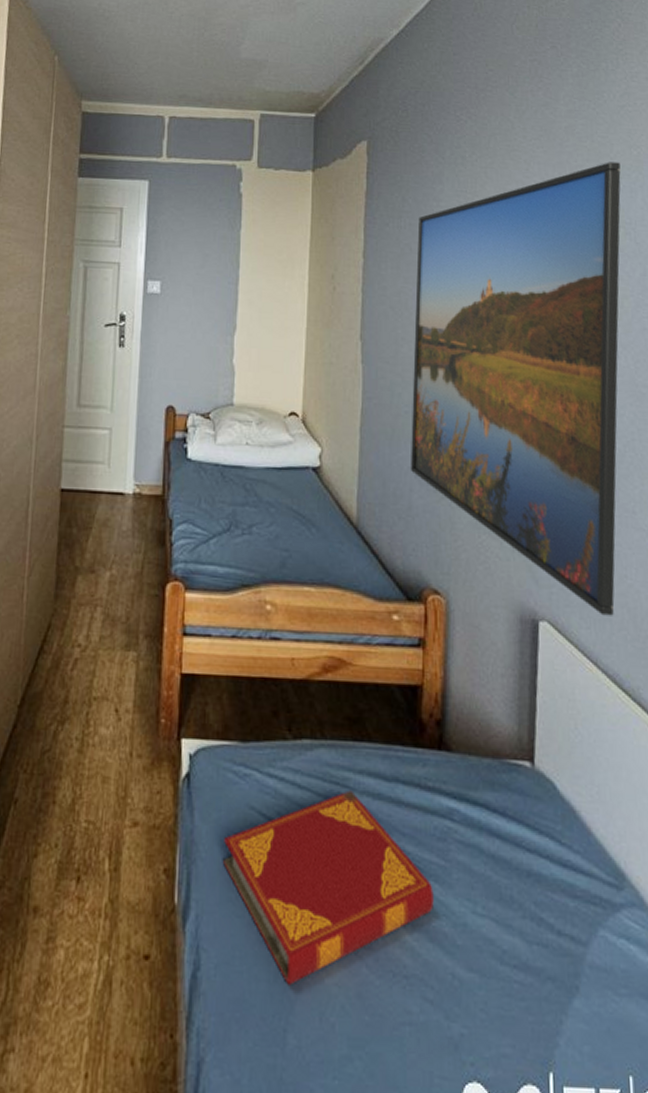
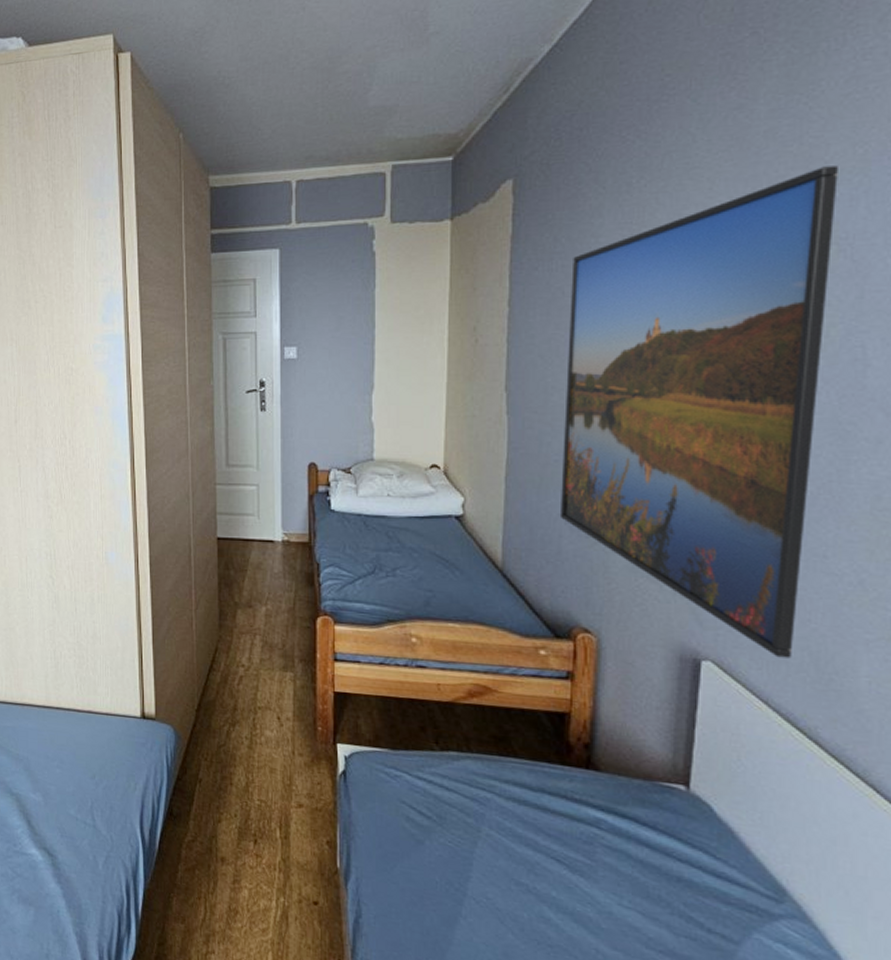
hardback book: present [222,790,434,986] -> none [377,795,579,939]

